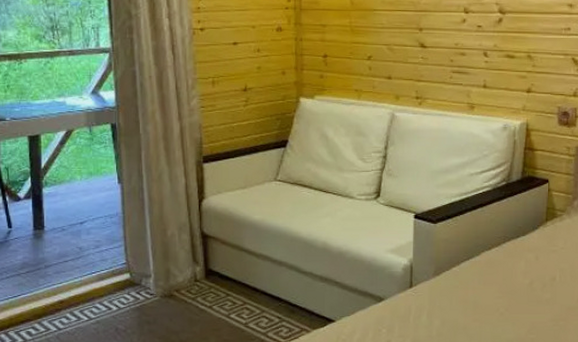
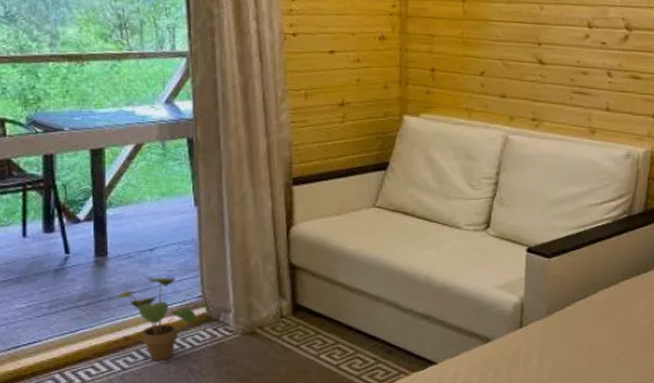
potted plant: none [49,247,121,322] -> present [113,277,196,361]

